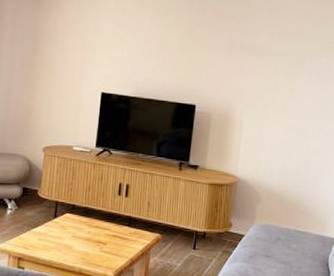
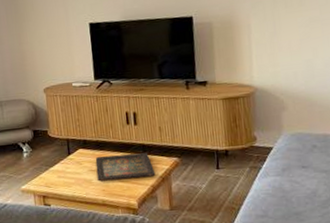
icon panel: none [79,224,137,249] -> present [95,153,156,182]

